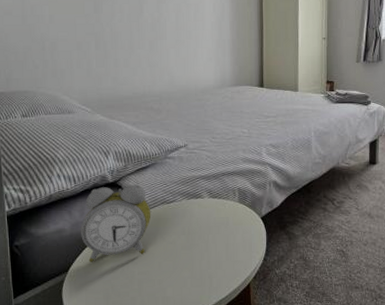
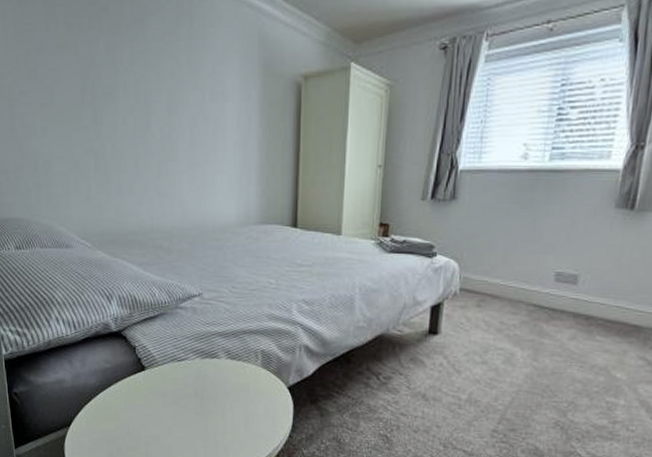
alarm clock: present [81,184,151,263] -> none [82,336,160,420]

